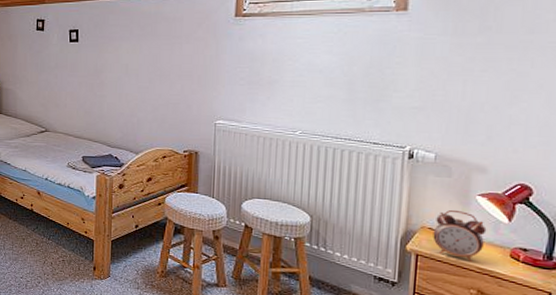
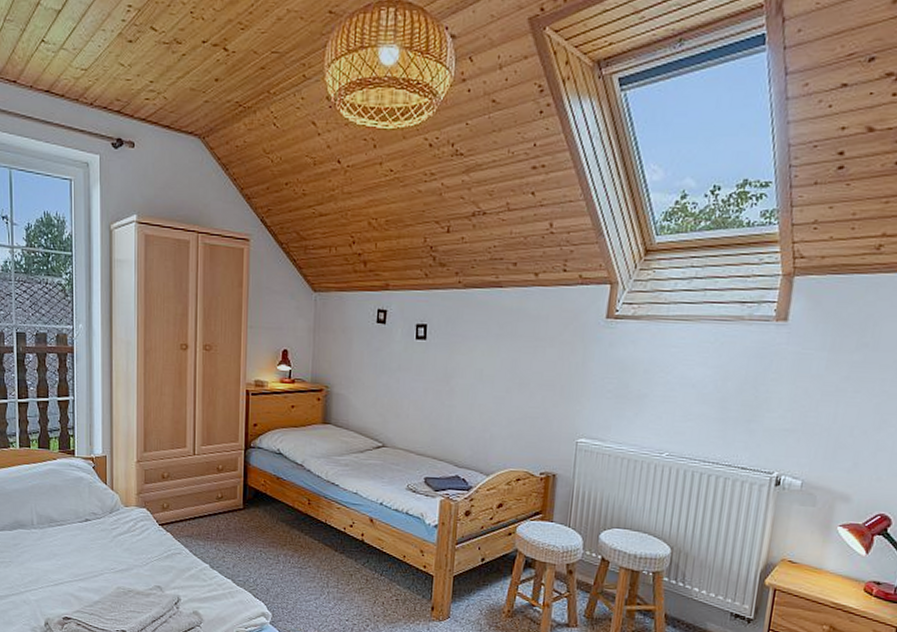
alarm clock: present [433,210,487,262] -> none [792,542,845,596]

